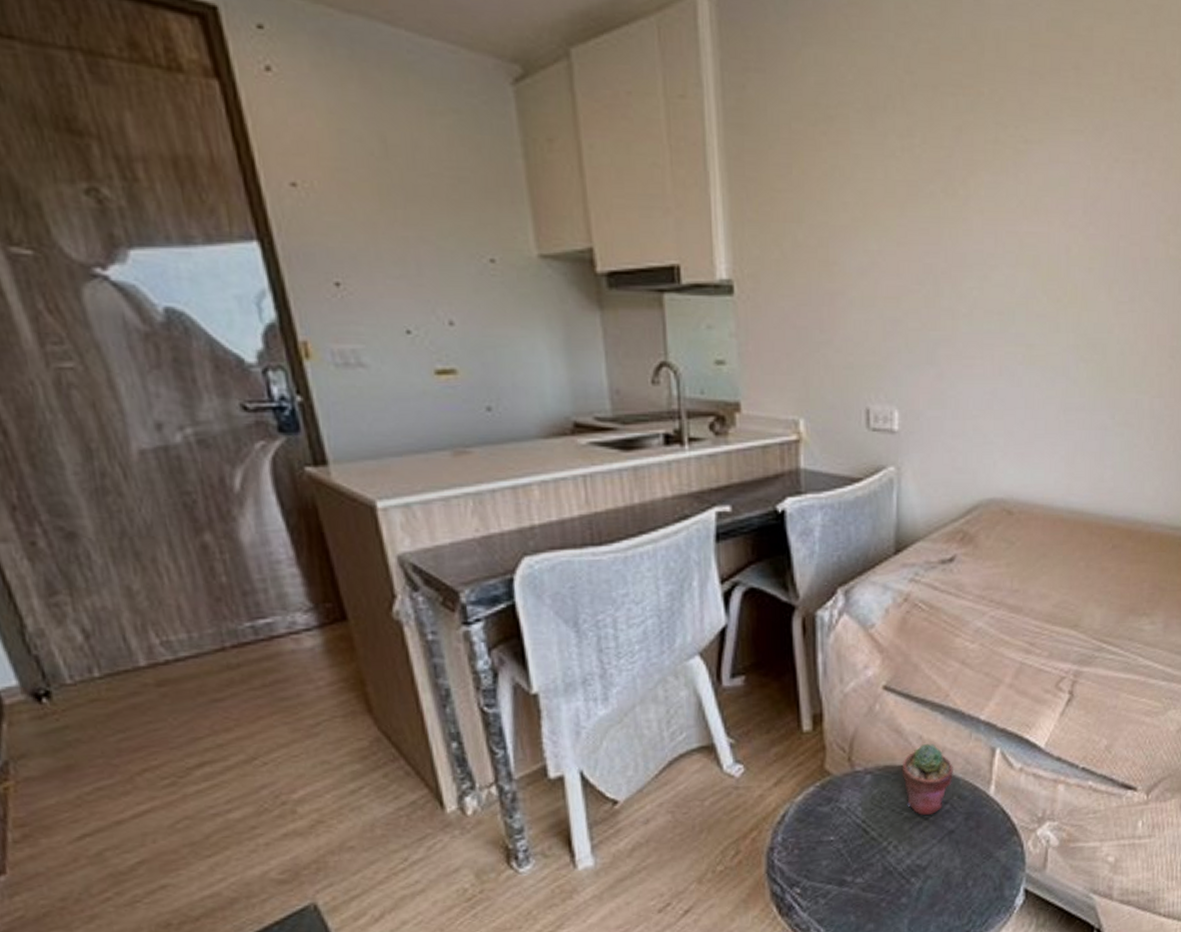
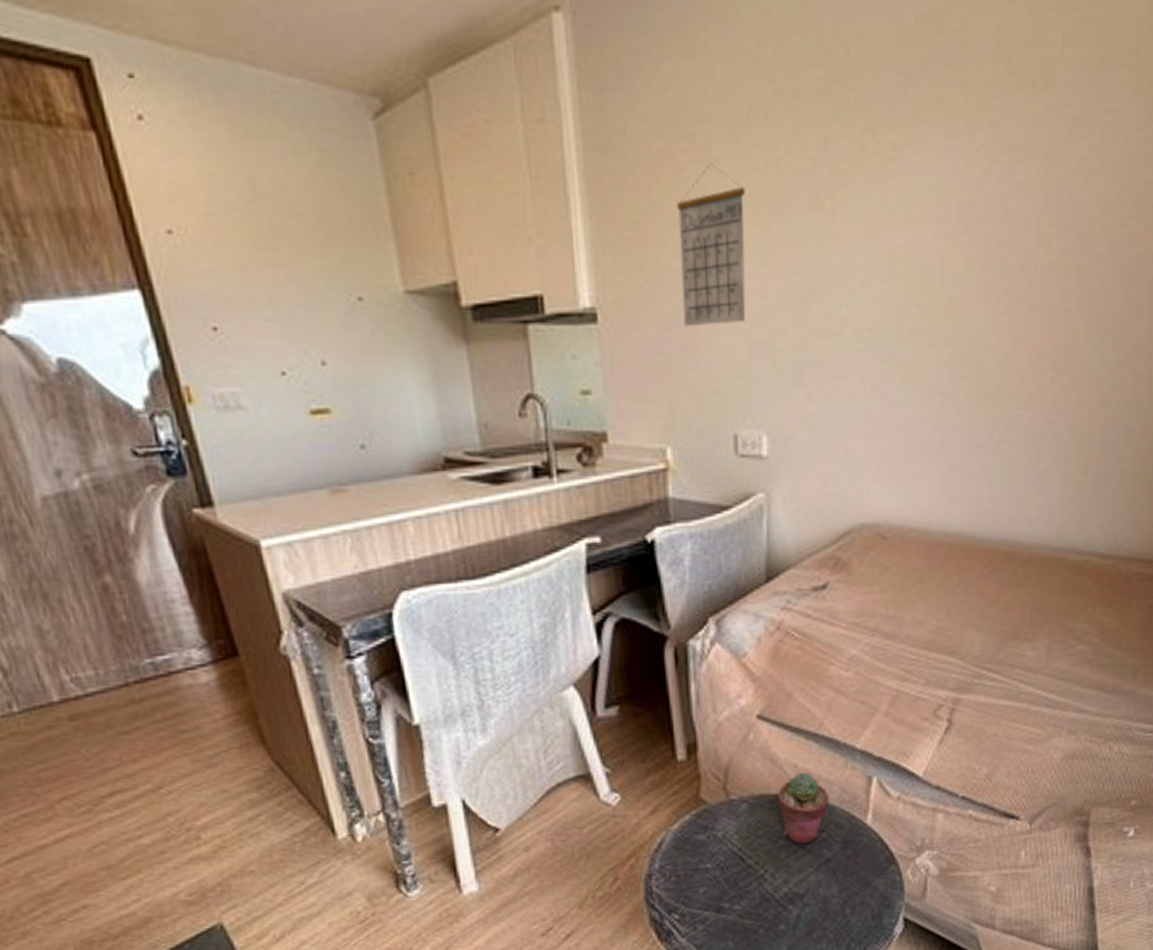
calendar: none [815,146,882,302] -> present [676,162,746,327]

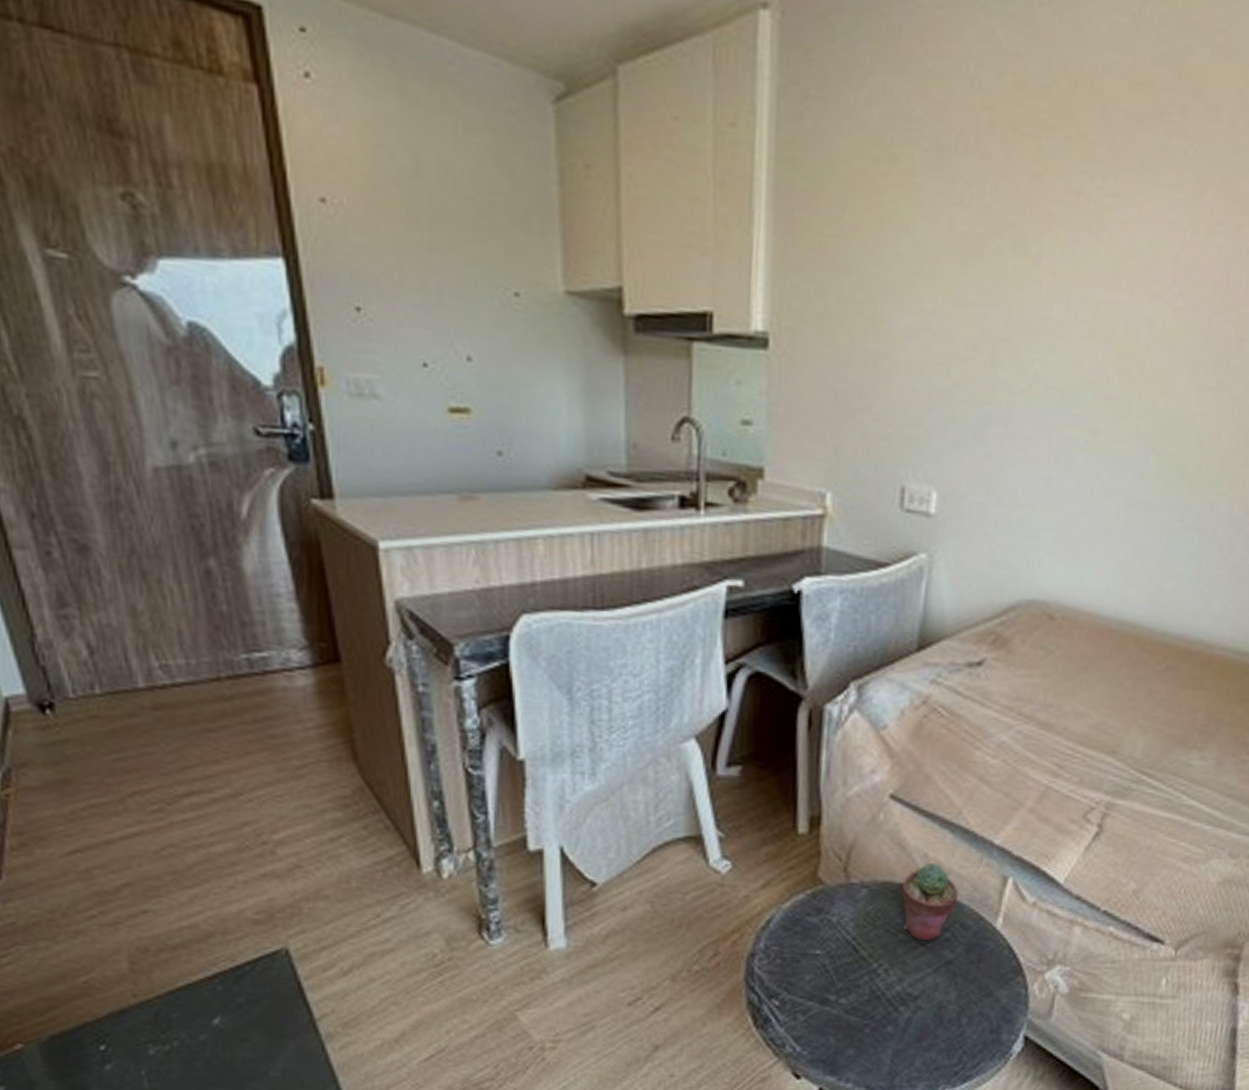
calendar: present [676,162,746,327] -> none [861,189,945,367]

